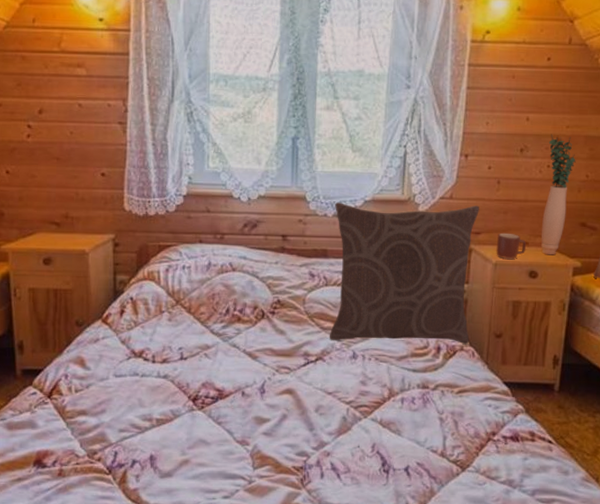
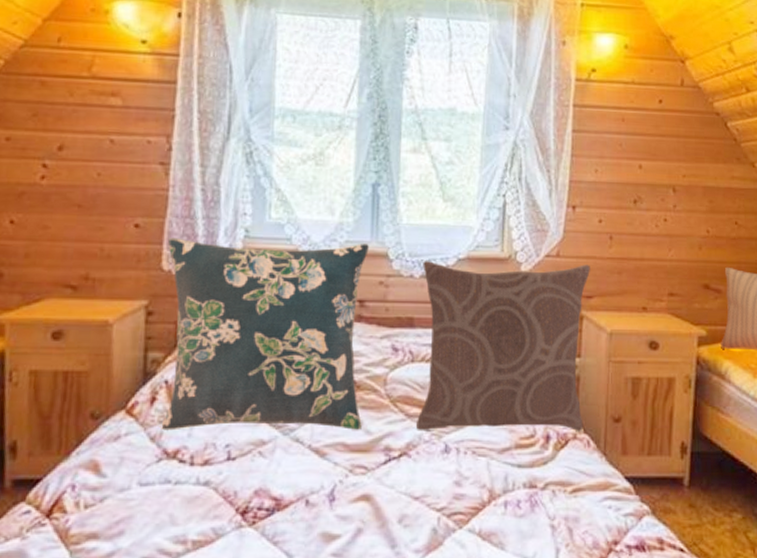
pillow: none [128,184,290,339] -> present [161,237,369,431]
mug: present [496,232,527,260] -> none [611,296,645,328]
vase: present [540,134,576,255] -> none [660,183,695,323]

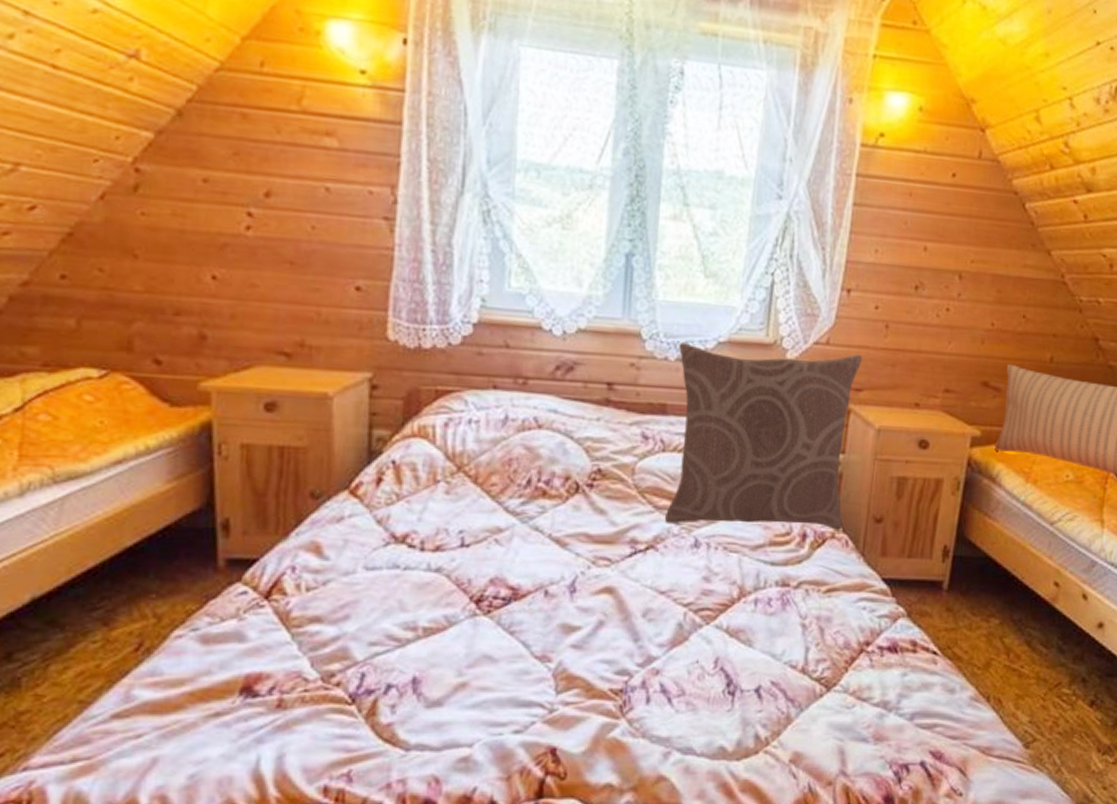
pillow: present [161,237,369,431] -> none [388,303,620,521]

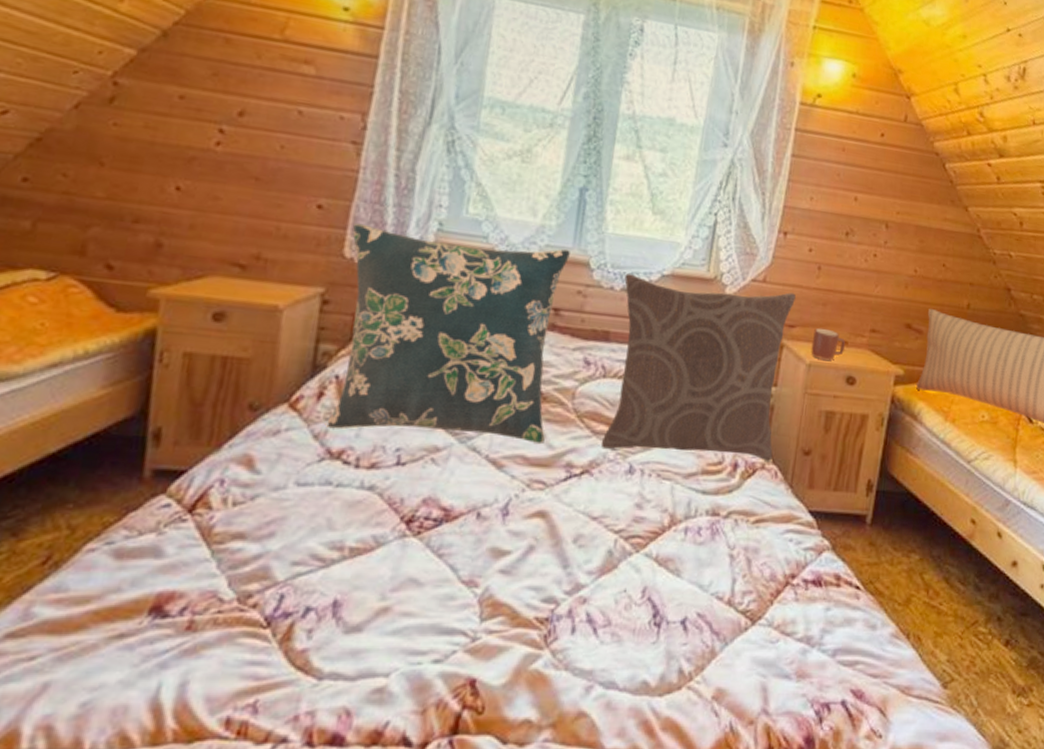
pillow: none [388,303,620,521] -> present [326,223,570,443]
mug: none [880,390,918,425] -> present [811,327,846,361]

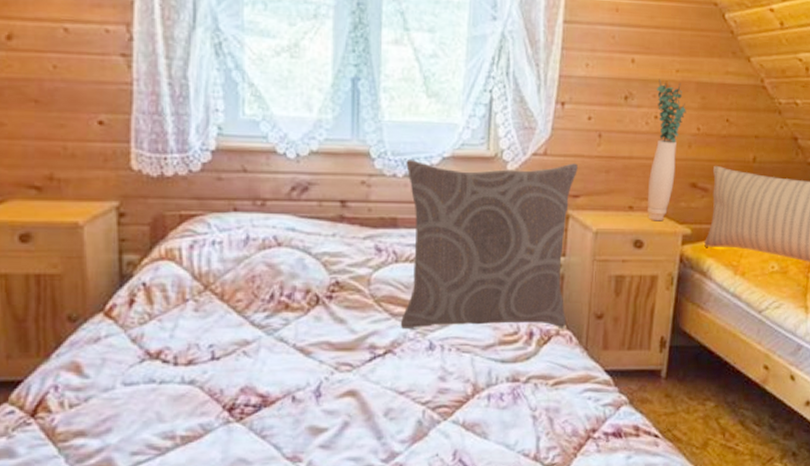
pillow: present [326,223,570,443] -> none [136,135,349,332]
mug: present [811,327,846,361] -> none [597,195,631,227]
vase: none [861,219,905,360] -> present [646,79,686,222]

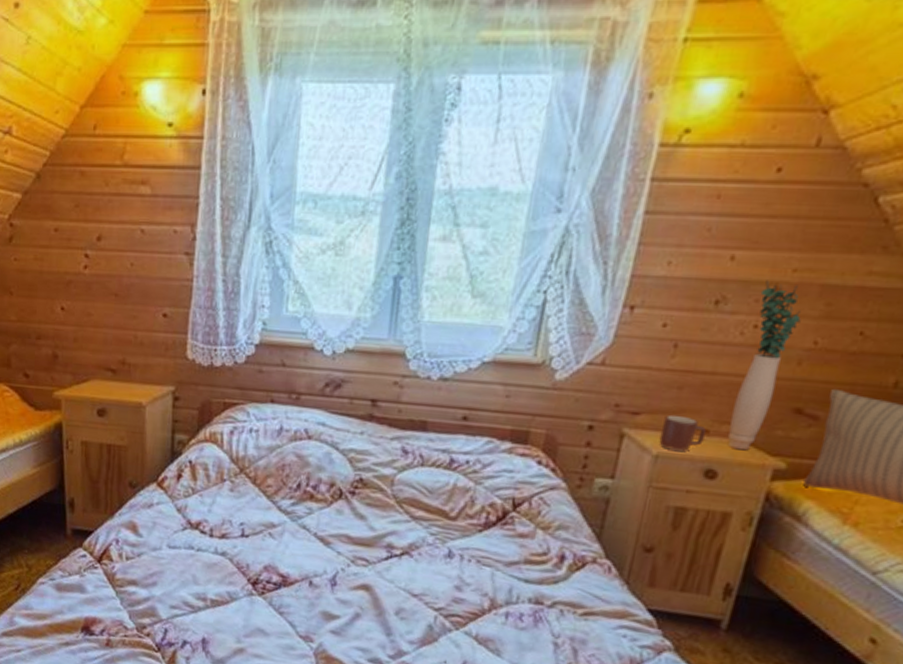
pillow: present [400,160,578,329] -> none [419,362,643,556]
mug: none [597,195,631,227] -> present [659,414,707,452]

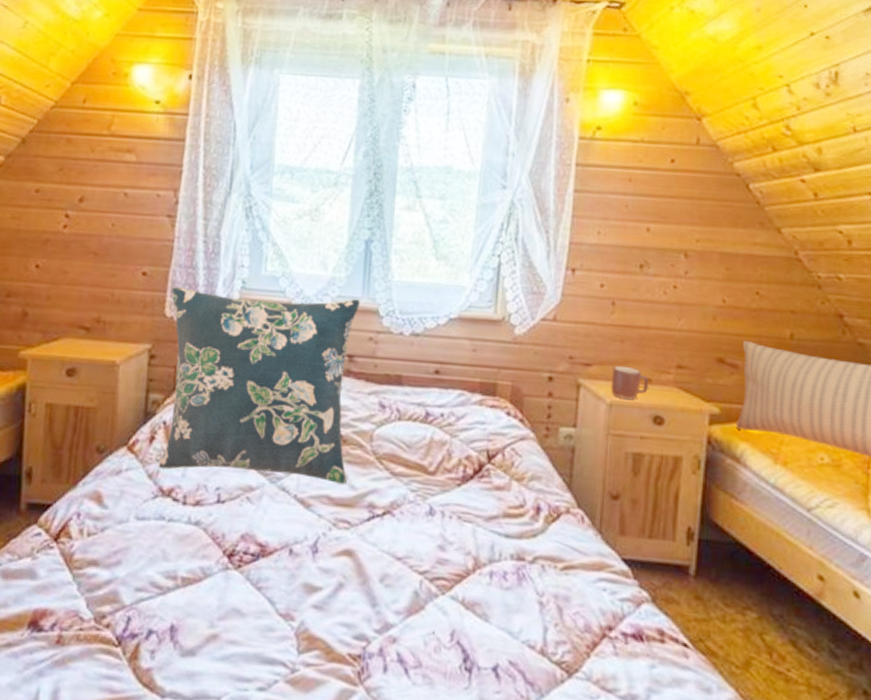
pillow: none [186,327,386,525] -> present [158,286,360,484]
vase: present [727,280,801,451] -> none [667,248,709,398]

